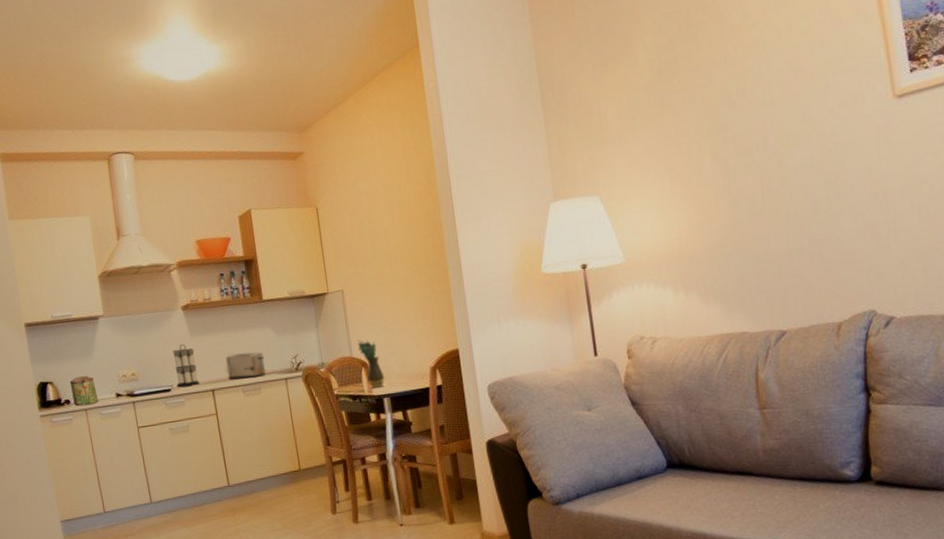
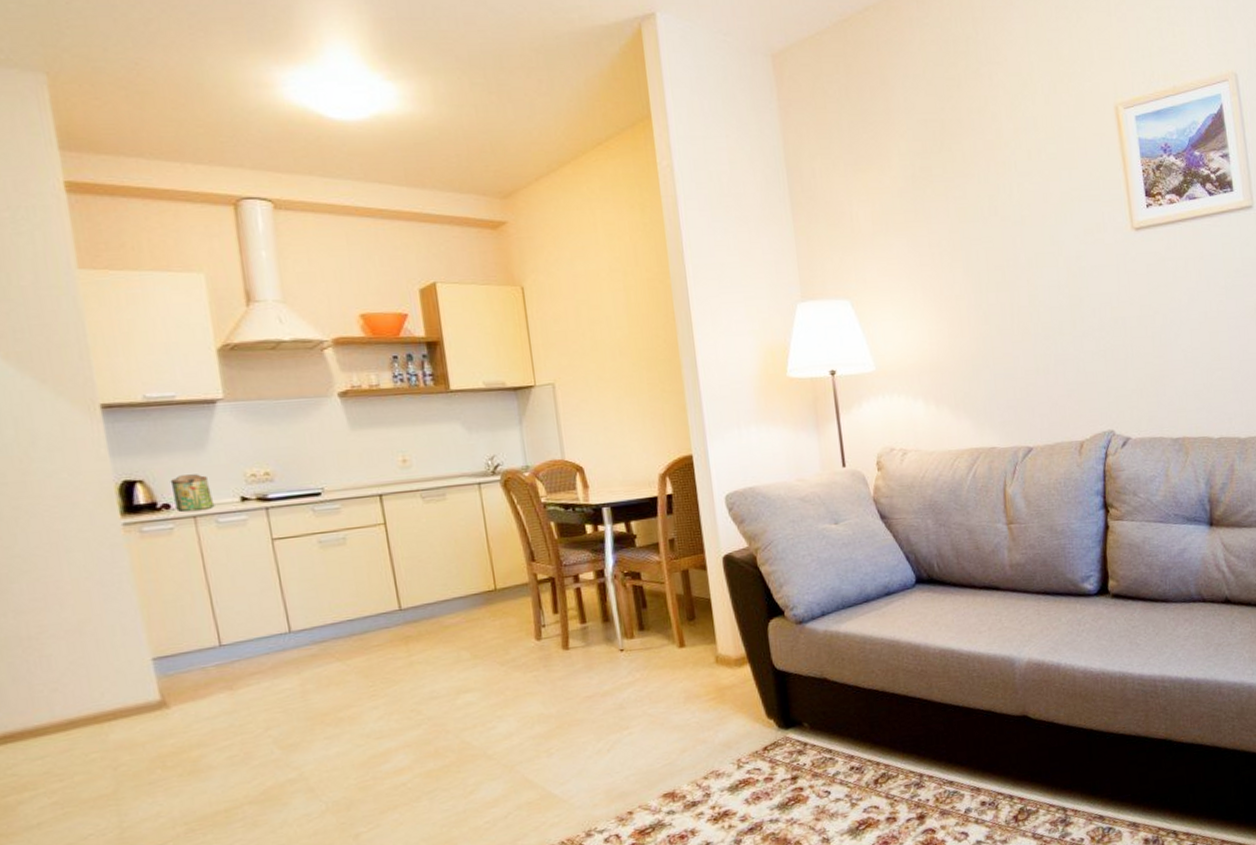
spice rack: present [172,343,200,388] -> none [324,438,363,491]
toaster: present [225,352,266,380] -> none [398,450,452,484]
vase: present [357,340,385,388] -> none [571,441,605,496]

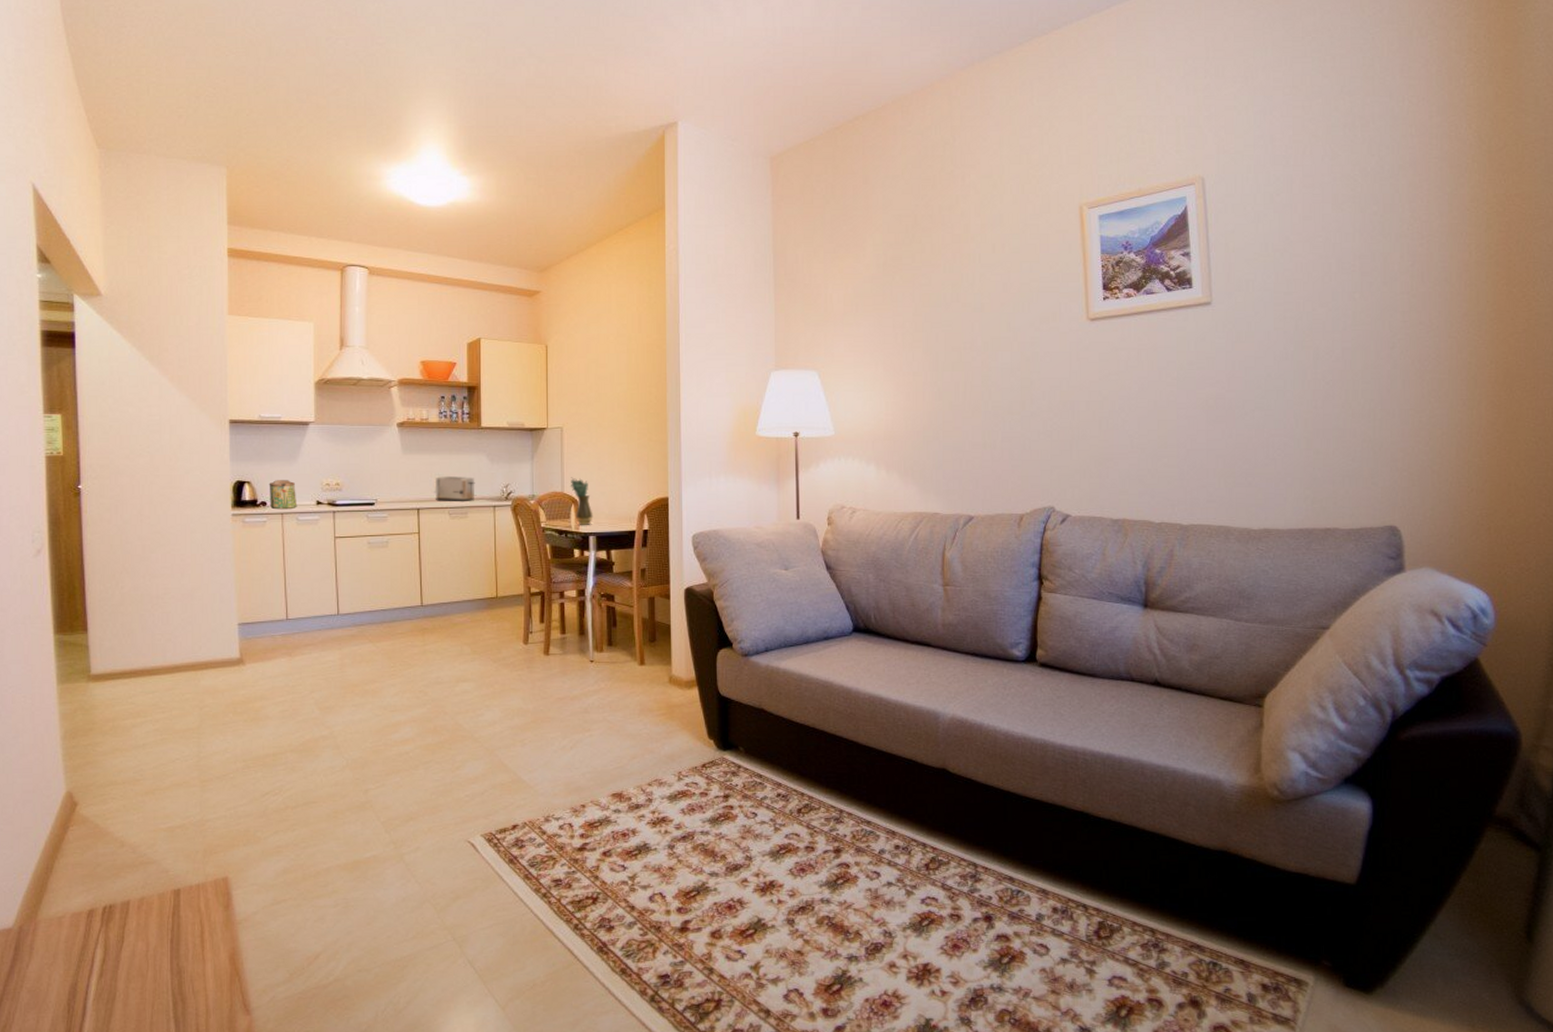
toaster: none [398,450,452,484] -> present [436,476,475,502]
vase: none [571,441,605,496] -> present [570,477,593,525]

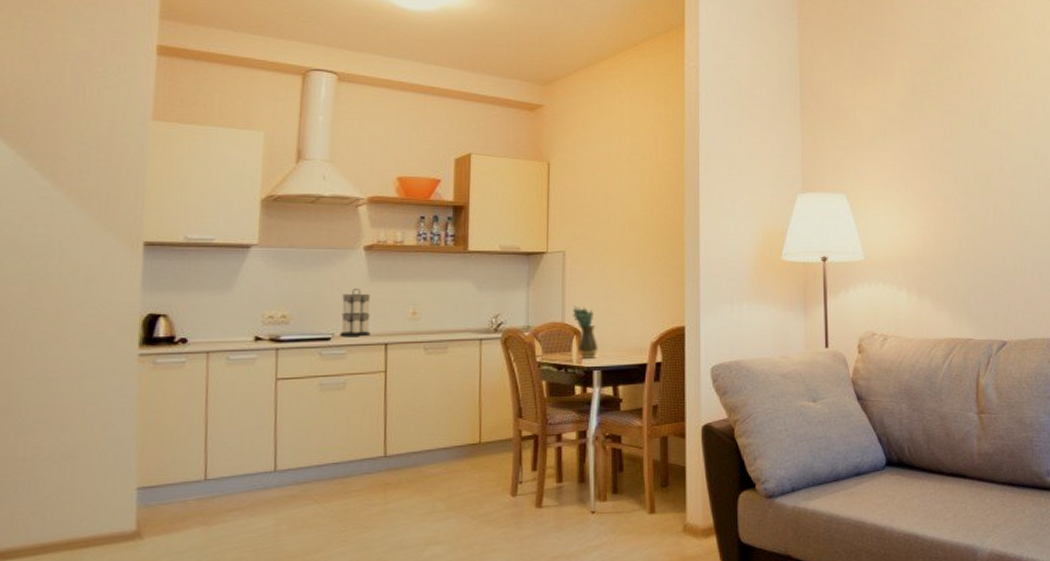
canister: present [269,480,298,510] -> none [192,312,229,348]
spice rack: none [382,459,406,503] -> present [341,287,371,337]
toaster: present [436,476,475,502] -> none [409,306,458,336]

